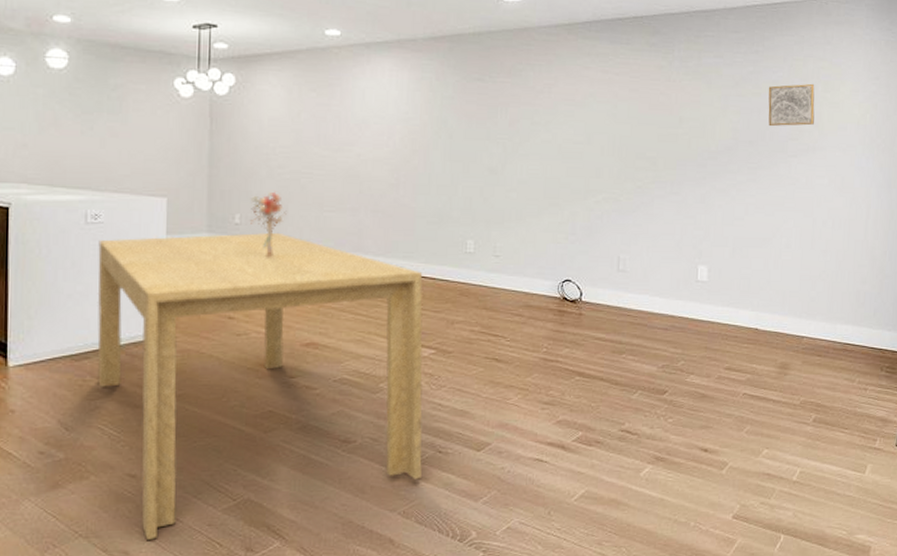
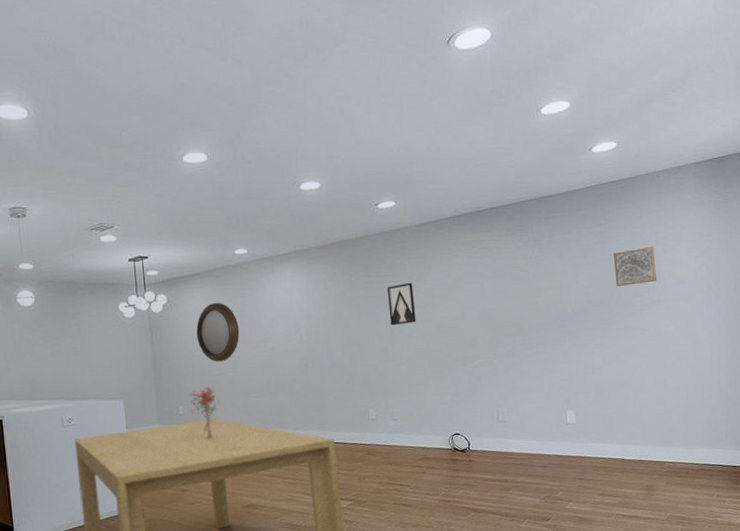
home mirror: none [267,91,321,164] -> present [196,303,240,362]
wall art: none [503,93,535,143] -> present [387,282,416,326]

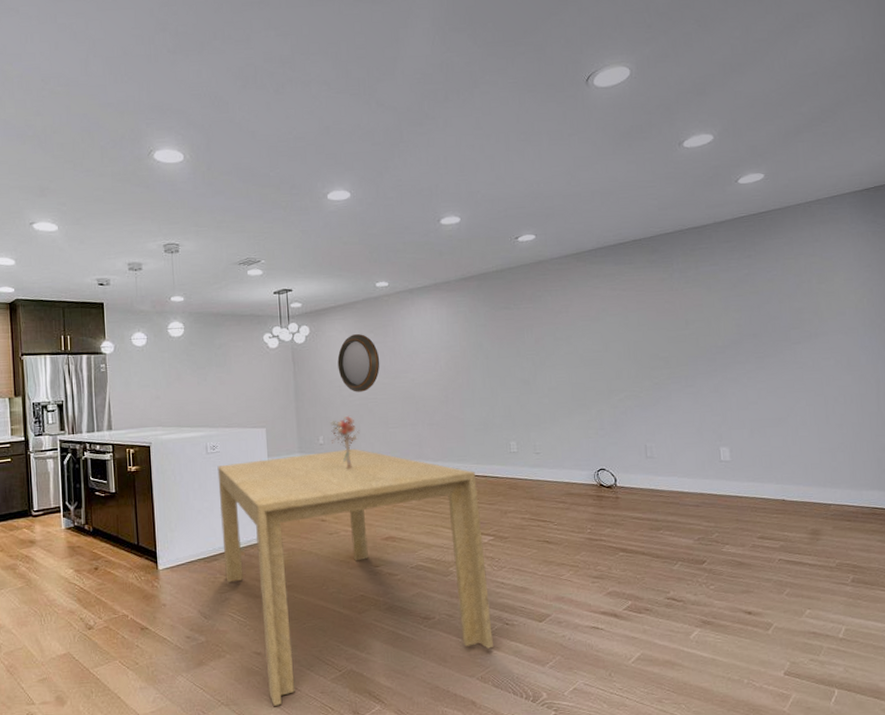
wall art: present [387,282,416,326] -> none [527,314,558,358]
wall art: present [613,246,656,287] -> none [764,277,813,320]

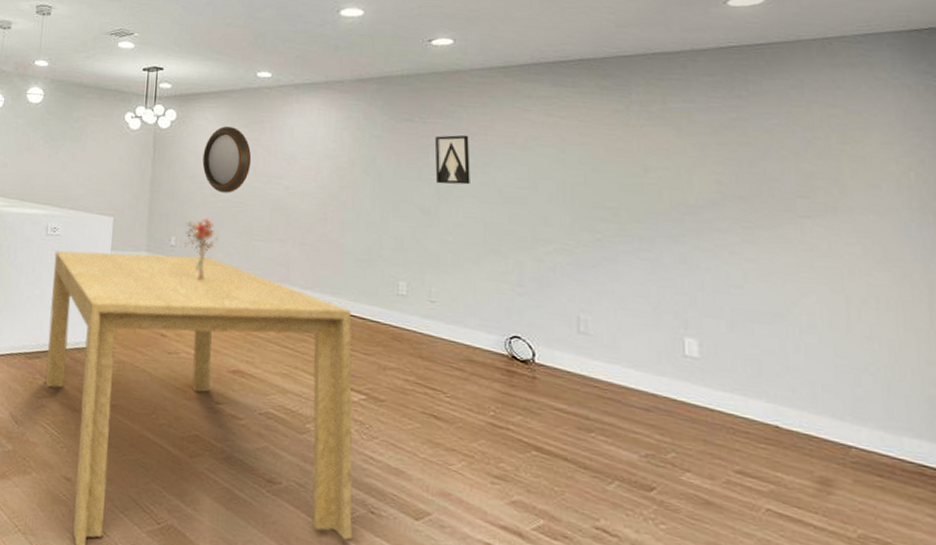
wall art: none [527,314,558,358] -> present [434,135,470,185]

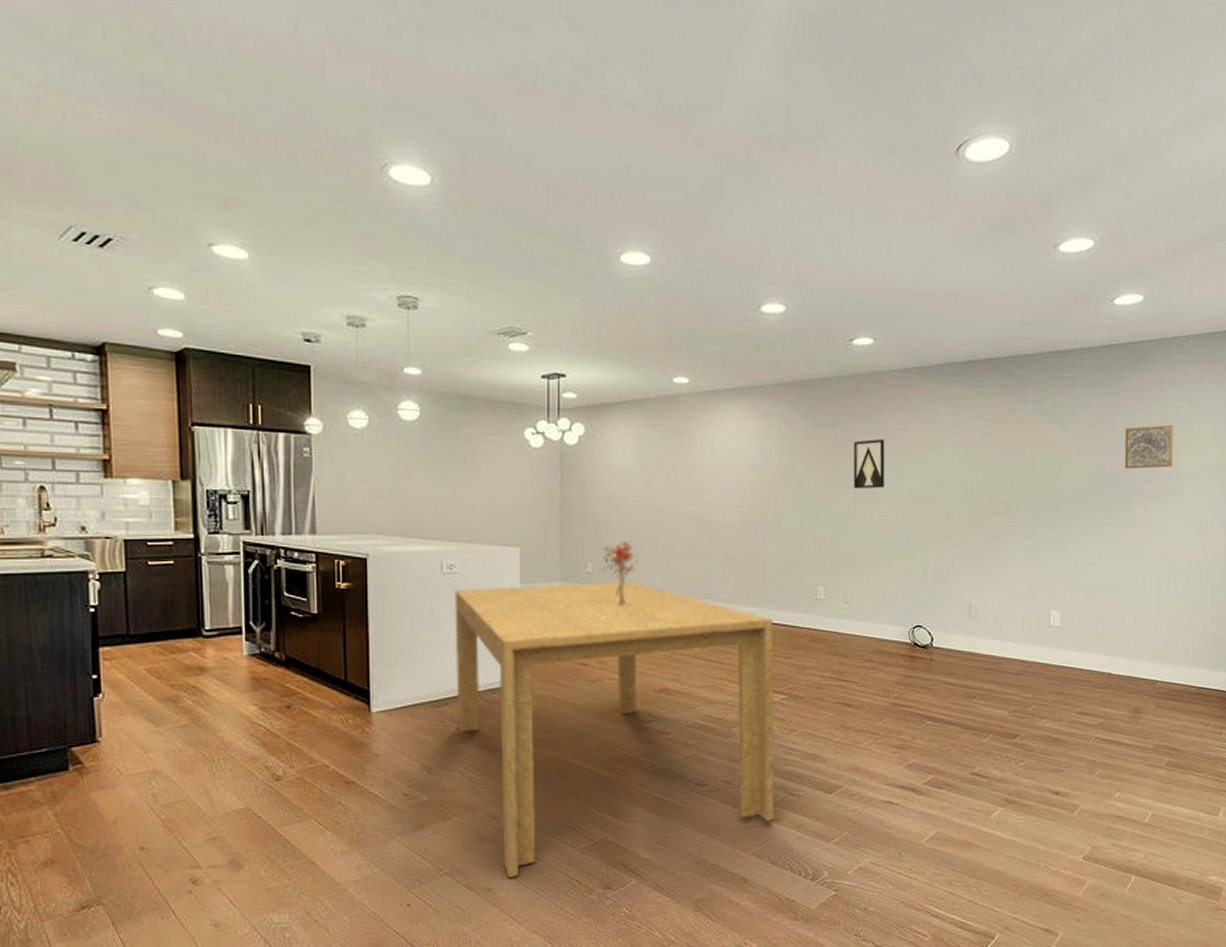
home mirror: present [202,126,252,193] -> none [617,440,670,513]
wall art: none [759,133,831,182] -> present [1124,424,1174,470]

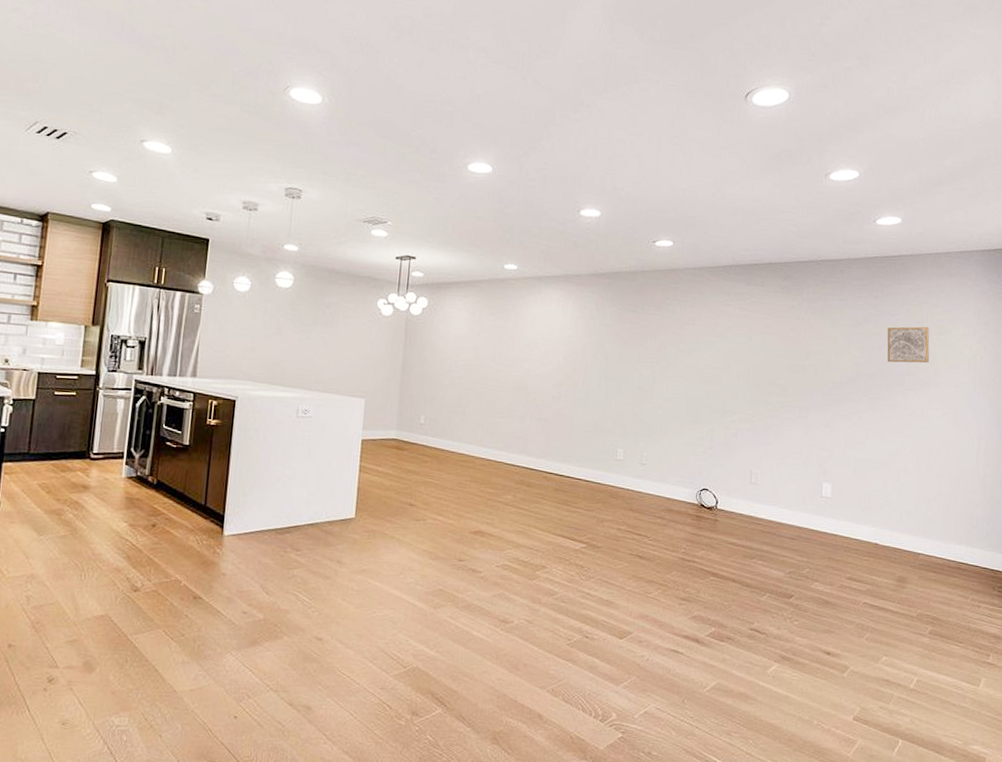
dining table: present [454,580,775,878] -> none [296,431,578,698]
bouquet: present [601,540,638,606] -> none [432,398,464,455]
wall art: present [853,438,885,489] -> none [651,324,680,367]

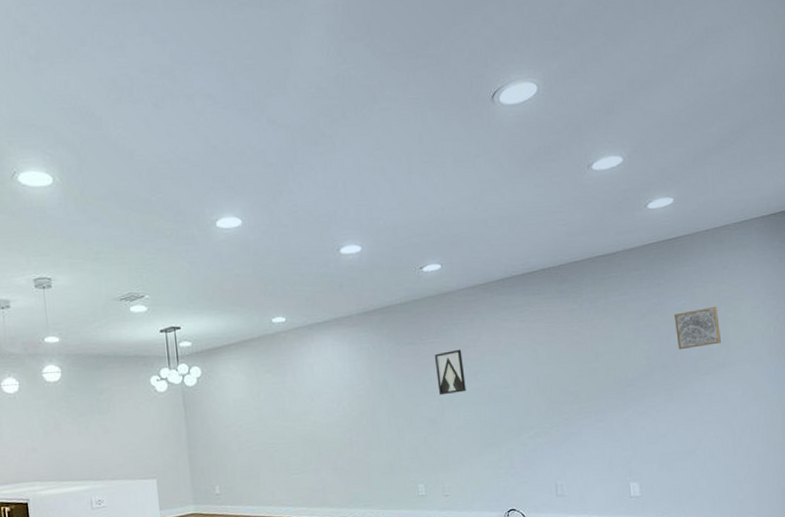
wall art: none [651,324,680,367] -> present [434,349,466,396]

